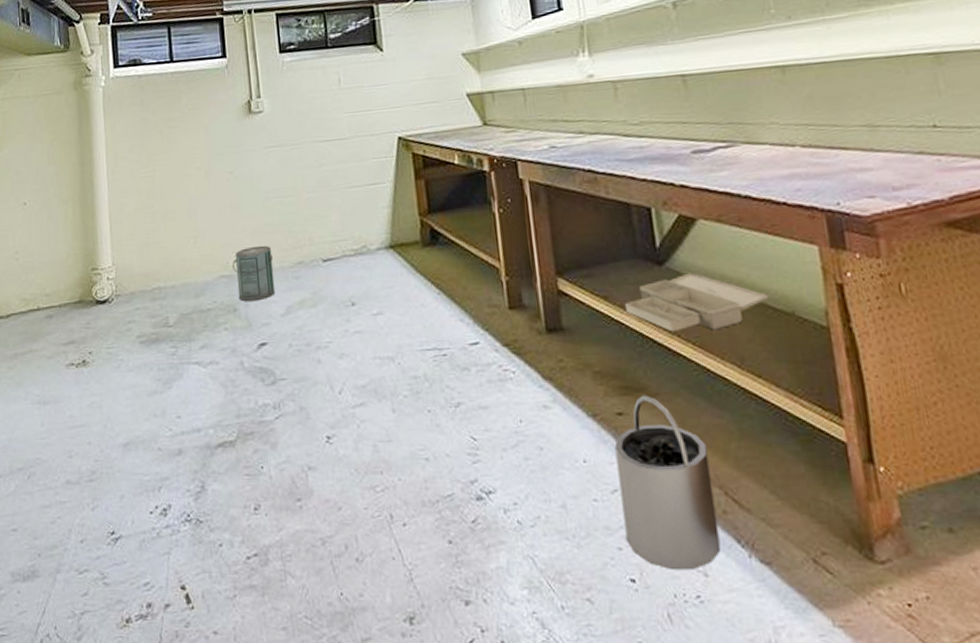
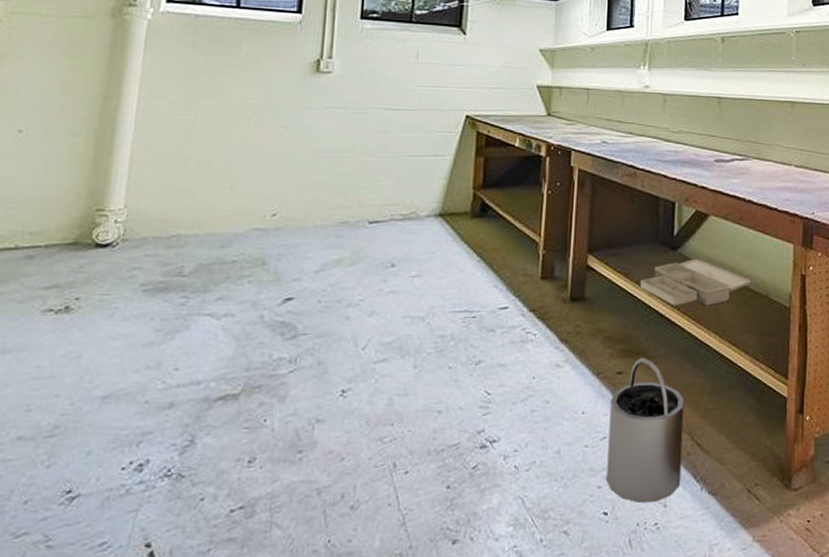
paint can: present [233,245,276,302] -> none [269,202,316,257]

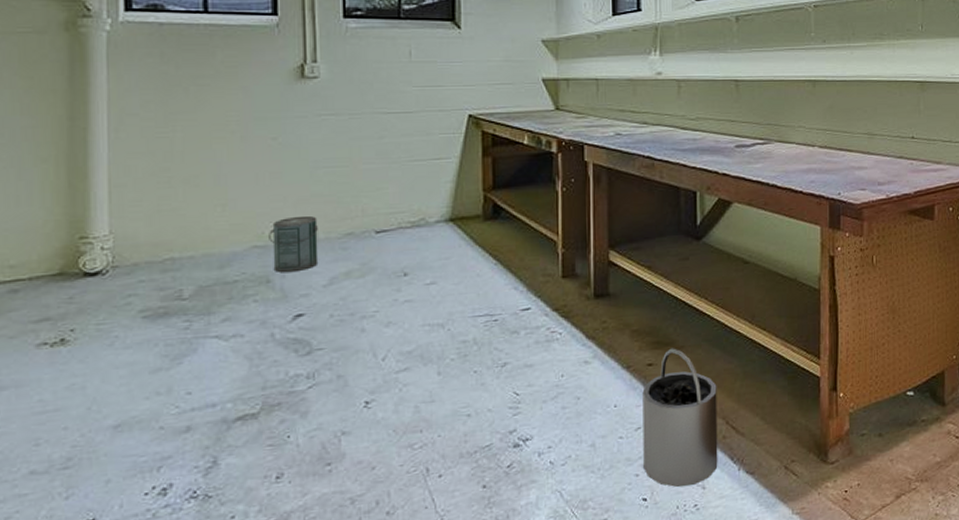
paint can: none [269,202,316,257] -> present [269,215,319,273]
tool box: present [639,258,752,306] -> none [664,246,780,295]

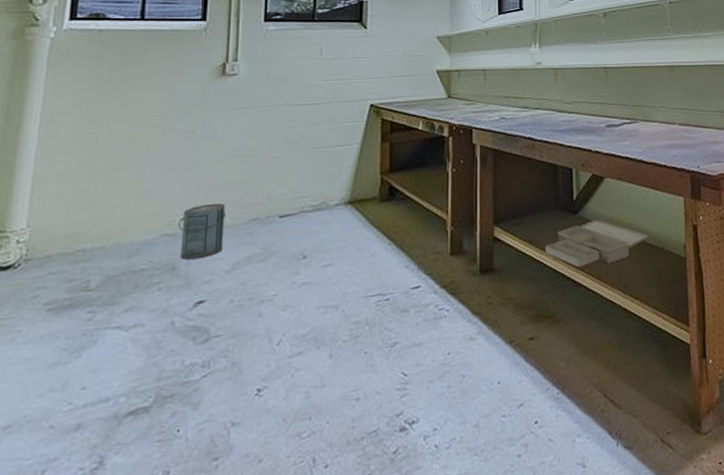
bucket: present [642,348,718,487] -> none [524,320,597,467]
tool box: none [664,246,780,295] -> present [544,219,649,267]

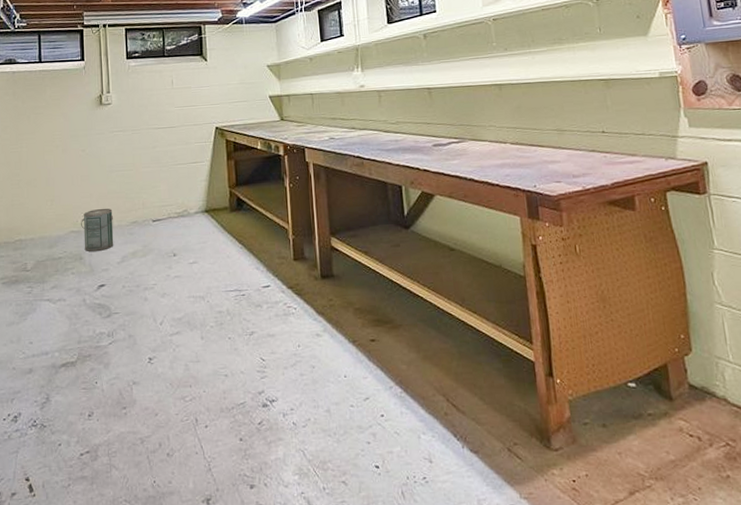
tool box: present [544,219,649,267] -> none [379,235,484,278]

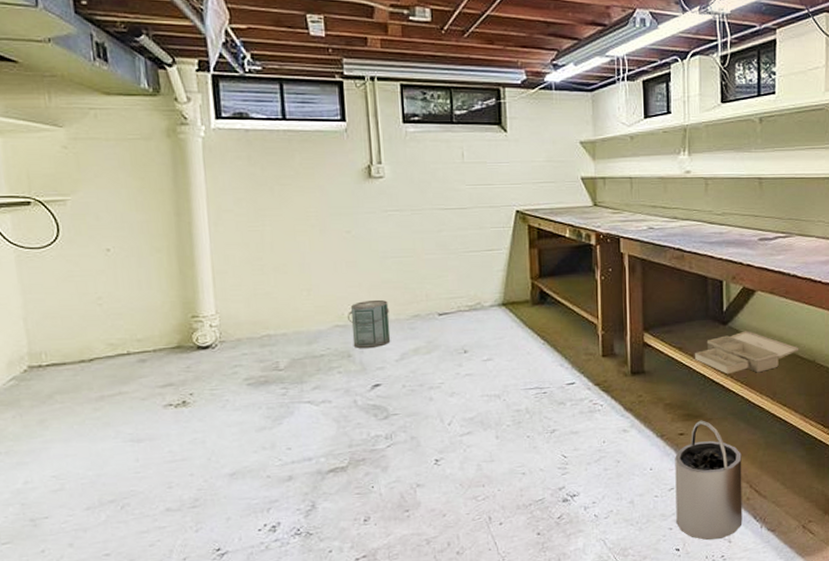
bucket: none [368,326,442,458] -> present [675,420,743,540]
tool box: none [379,235,484,278] -> present [694,331,799,374]

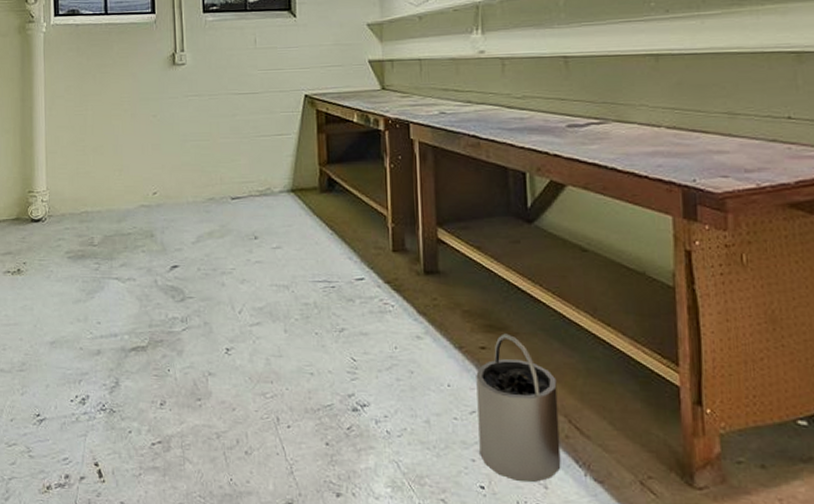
paint can: present [348,299,391,349] -> none [152,181,188,230]
tool box: present [694,331,799,374] -> none [495,231,624,283]

